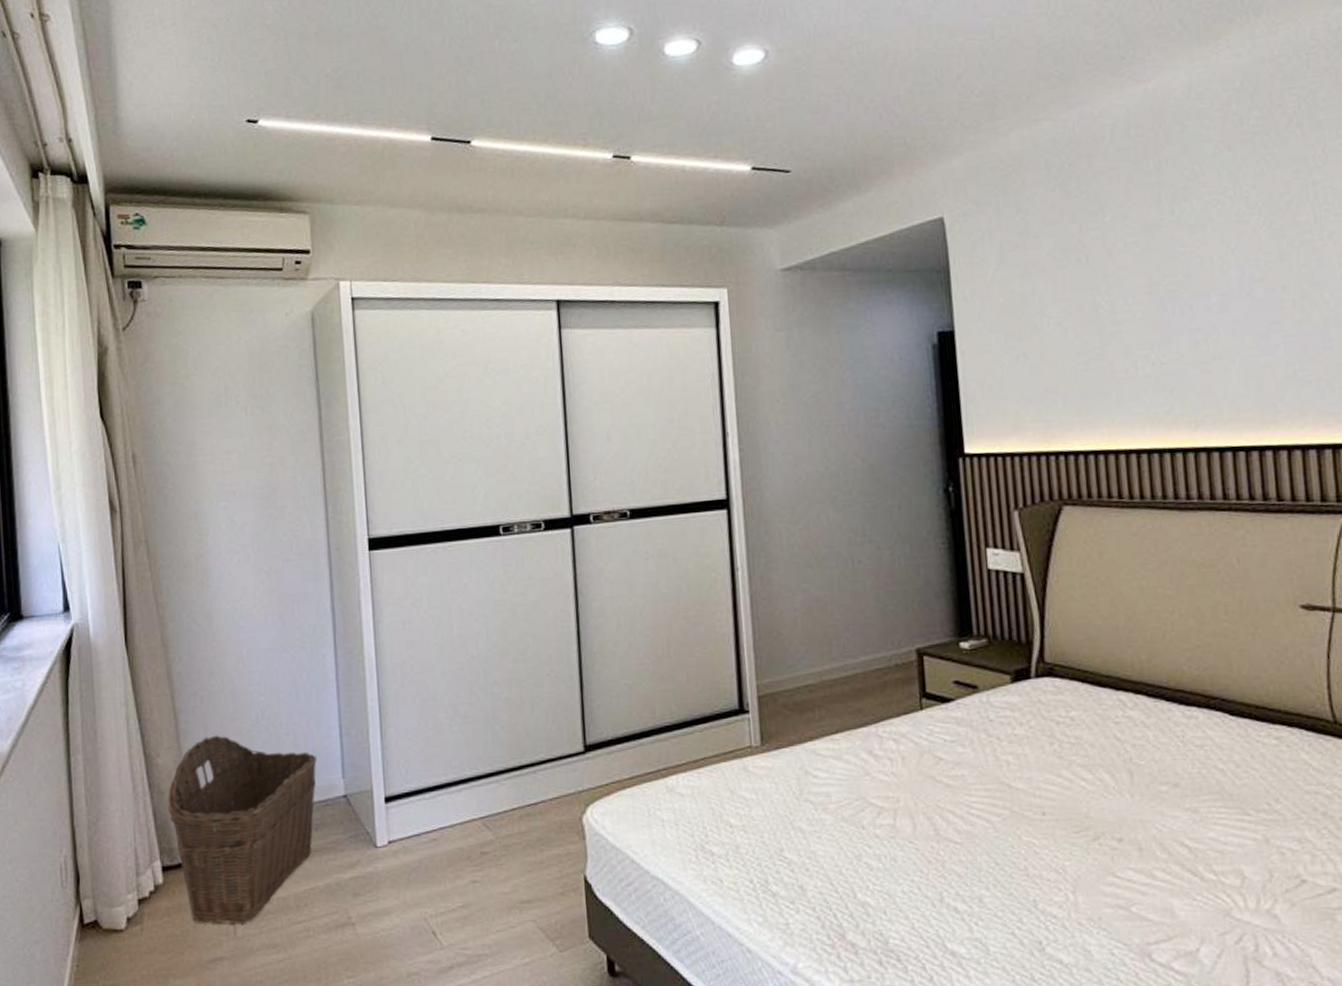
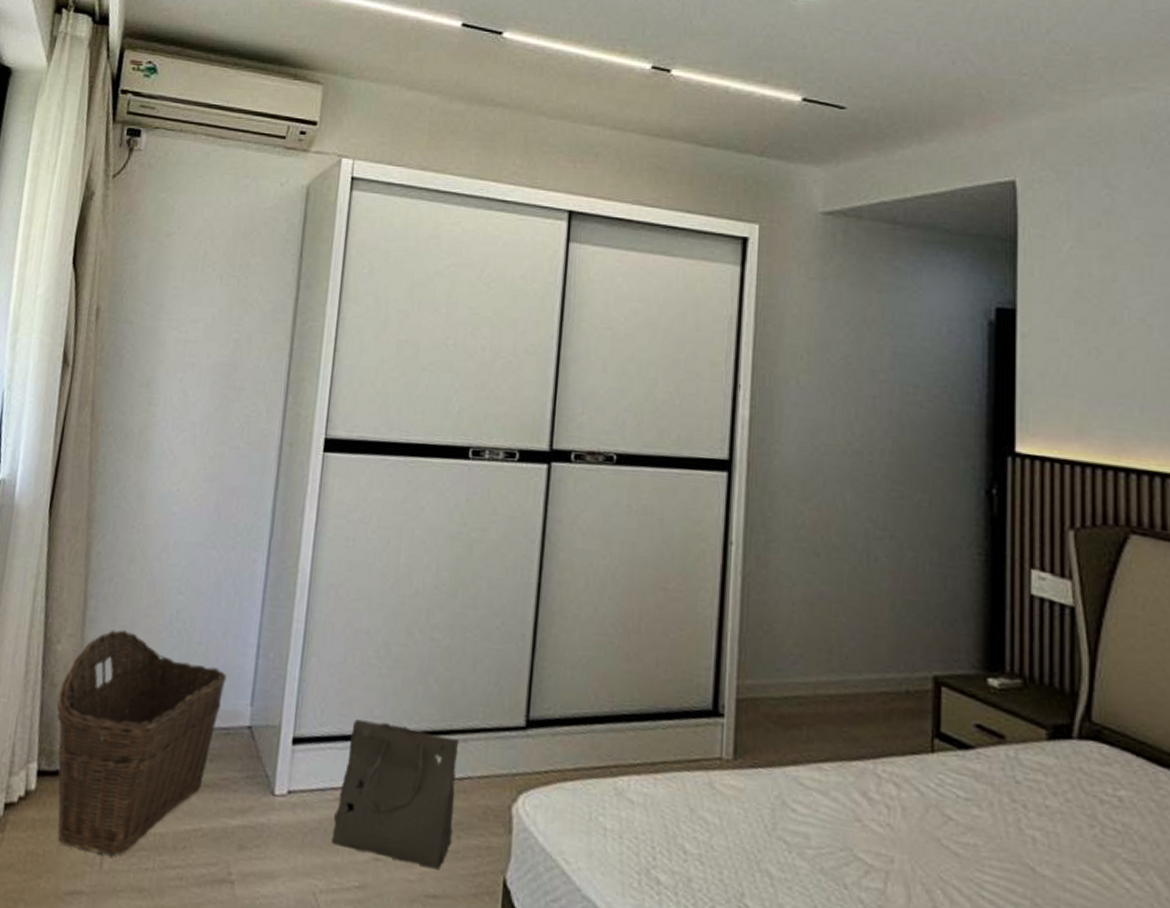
shopping bag: none [432,769,536,880] -> present [330,719,460,870]

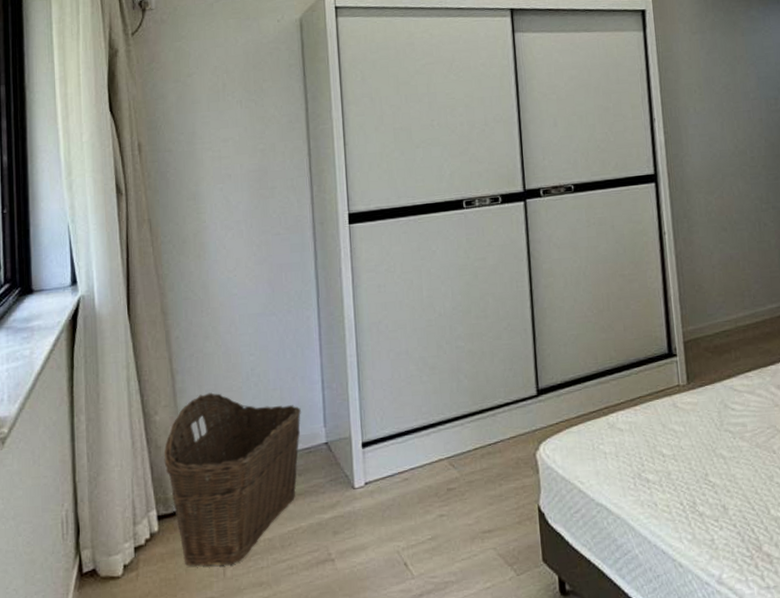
shopping bag: present [330,719,460,870] -> none [404,415,496,514]

